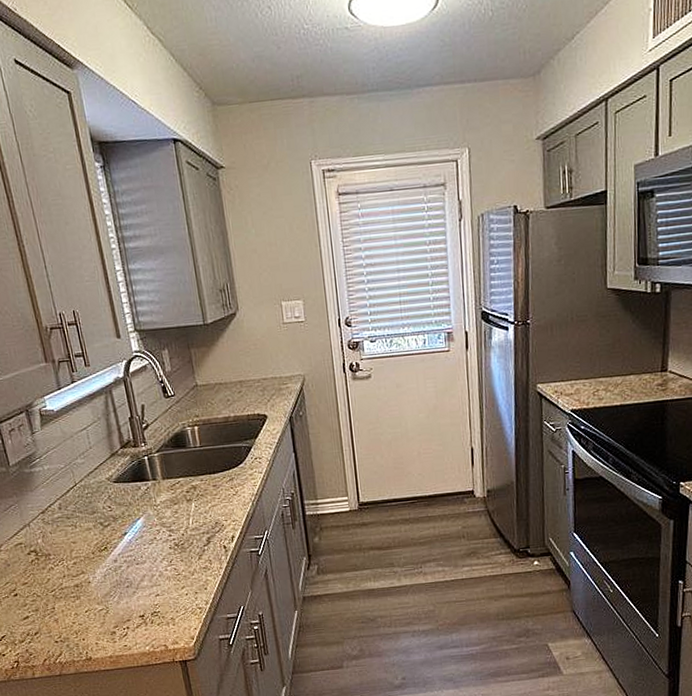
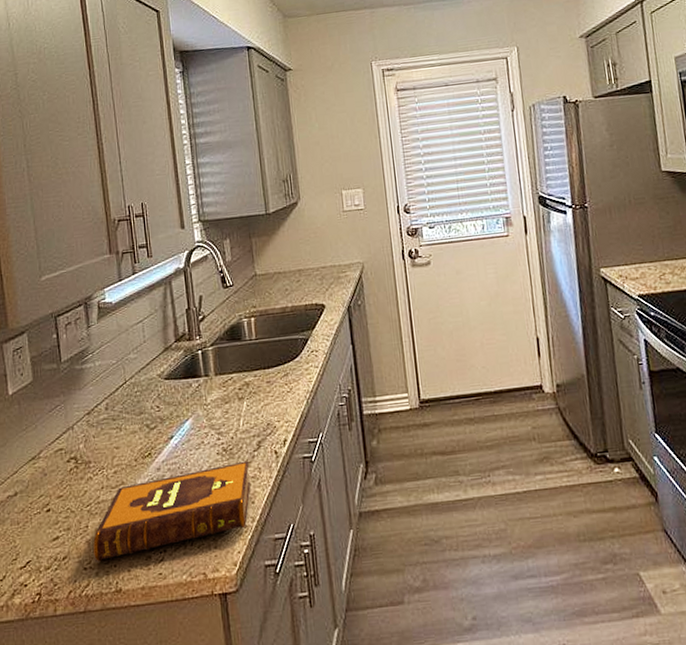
hardback book: none [61,554,203,637] -> present [92,461,251,562]

